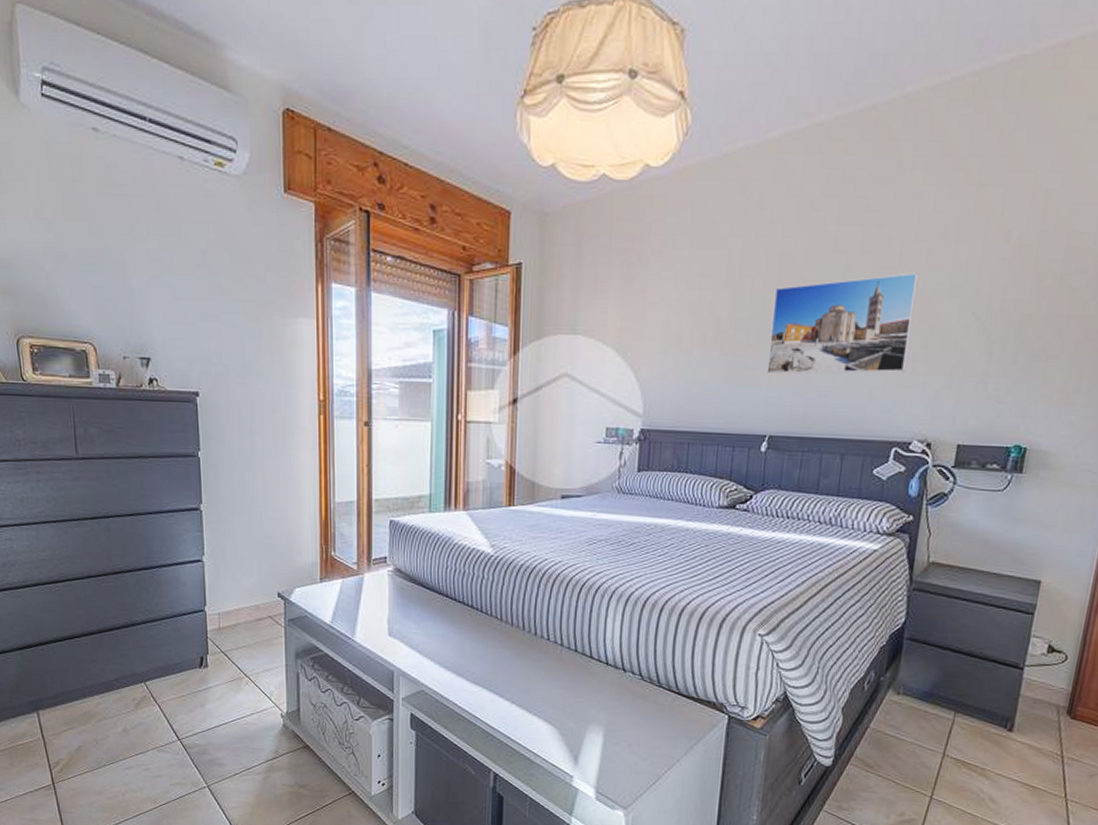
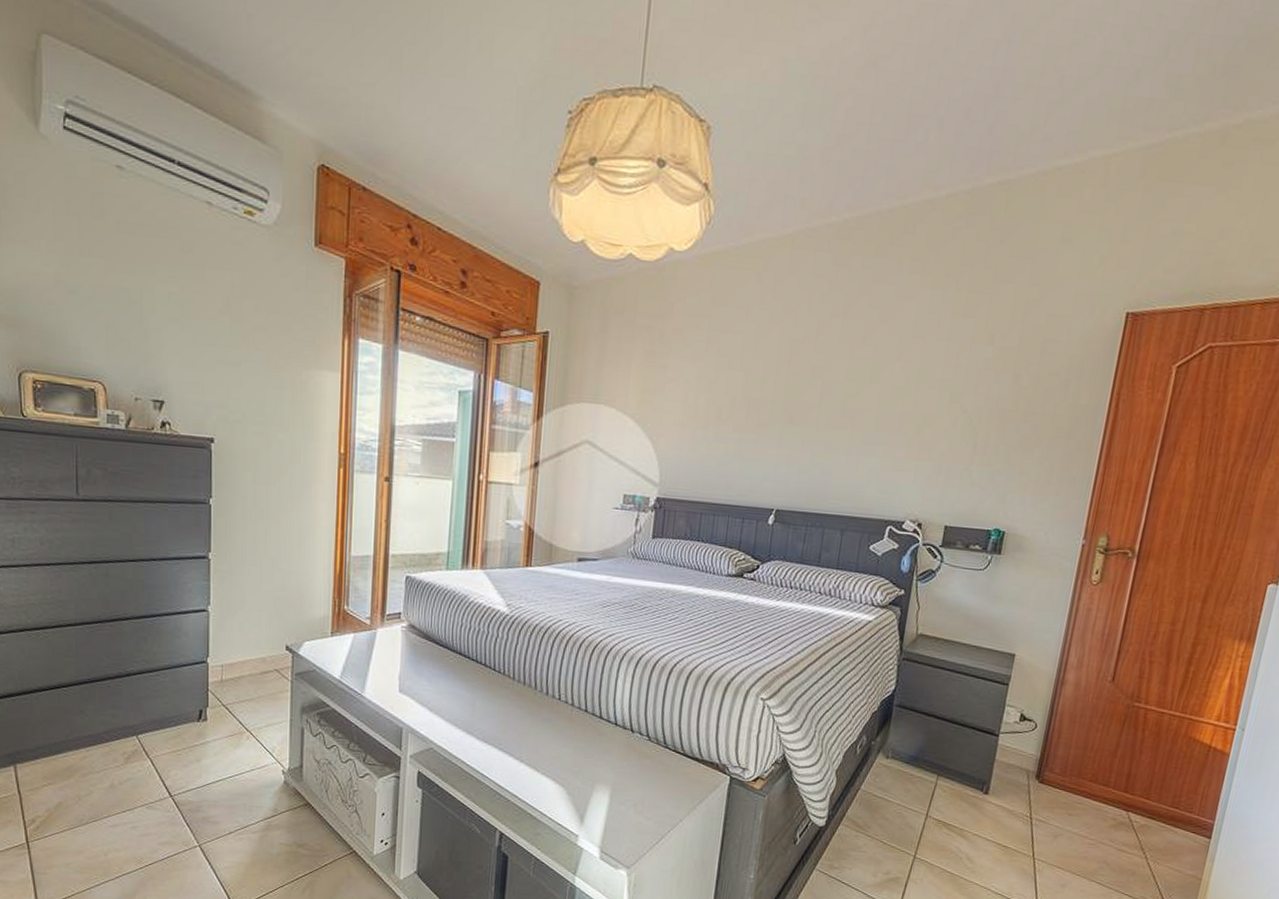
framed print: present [766,272,919,374] -> none [776,366,915,457]

